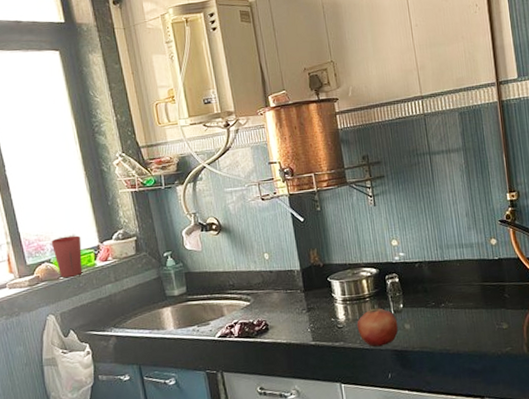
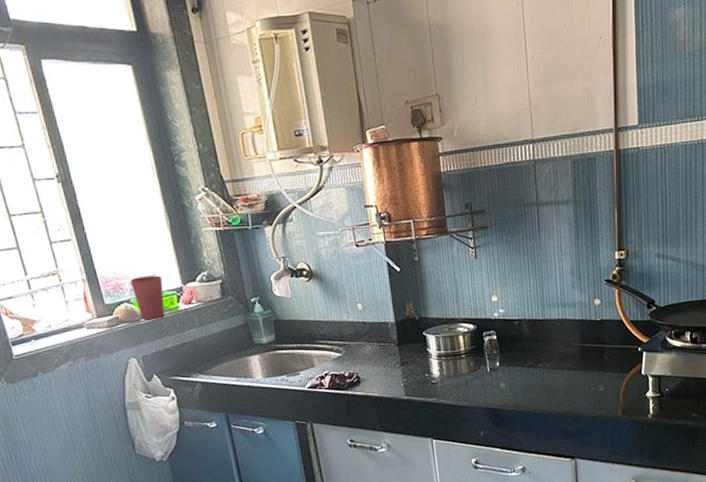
tomato: present [357,308,399,347] -> none [451,365,493,405]

